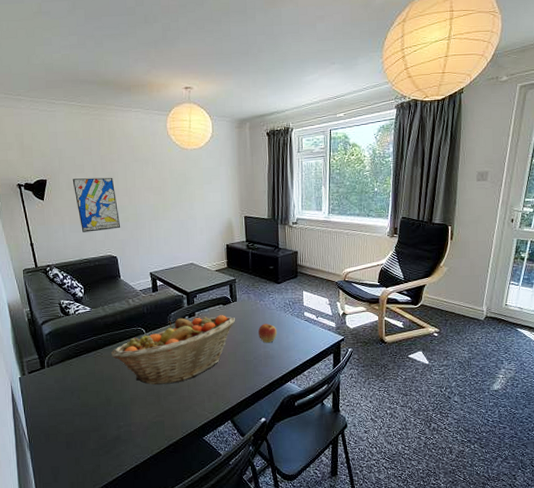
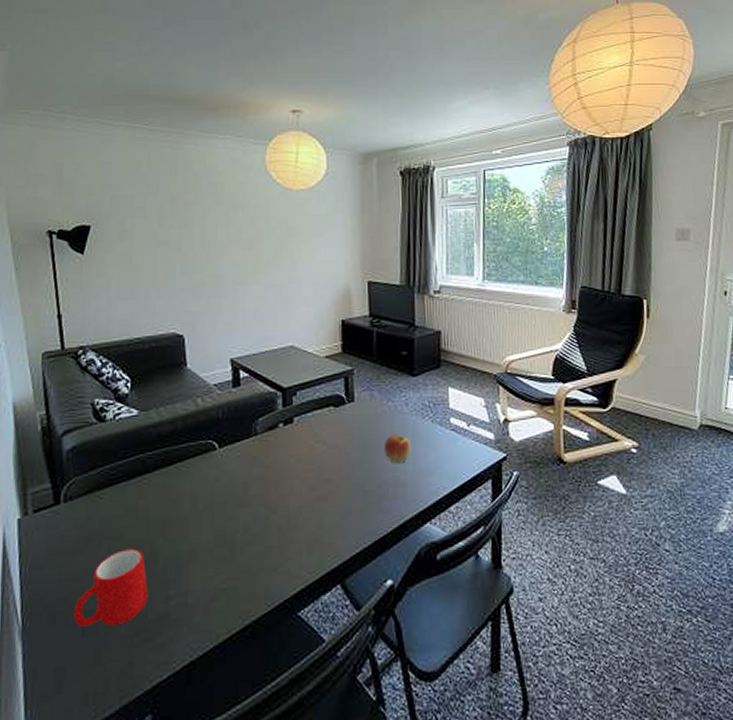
cup: none [60,397,107,444] -> present [74,549,149,627]
wall art: present [72,177,121,232] -> none [127,224,193,300]
fruit basket: present [111,315,236,385] -> none [164,421,352,529]

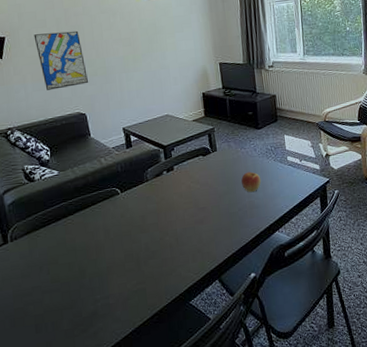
cup: present [74,549,149,627] -> none [28,269,81,327]
wall art: none [127,224,193,300] -> present [33,30,89,90]

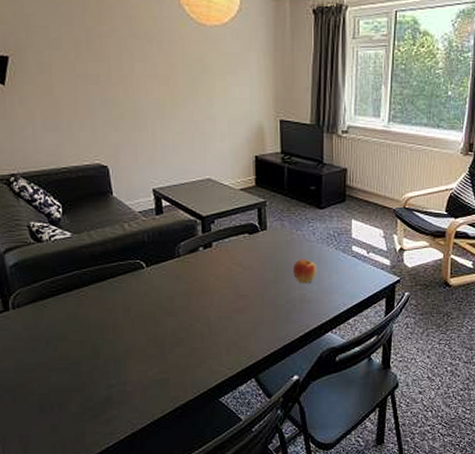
wall art: present [33,30,89,90] -> none [45,57,114,132]

